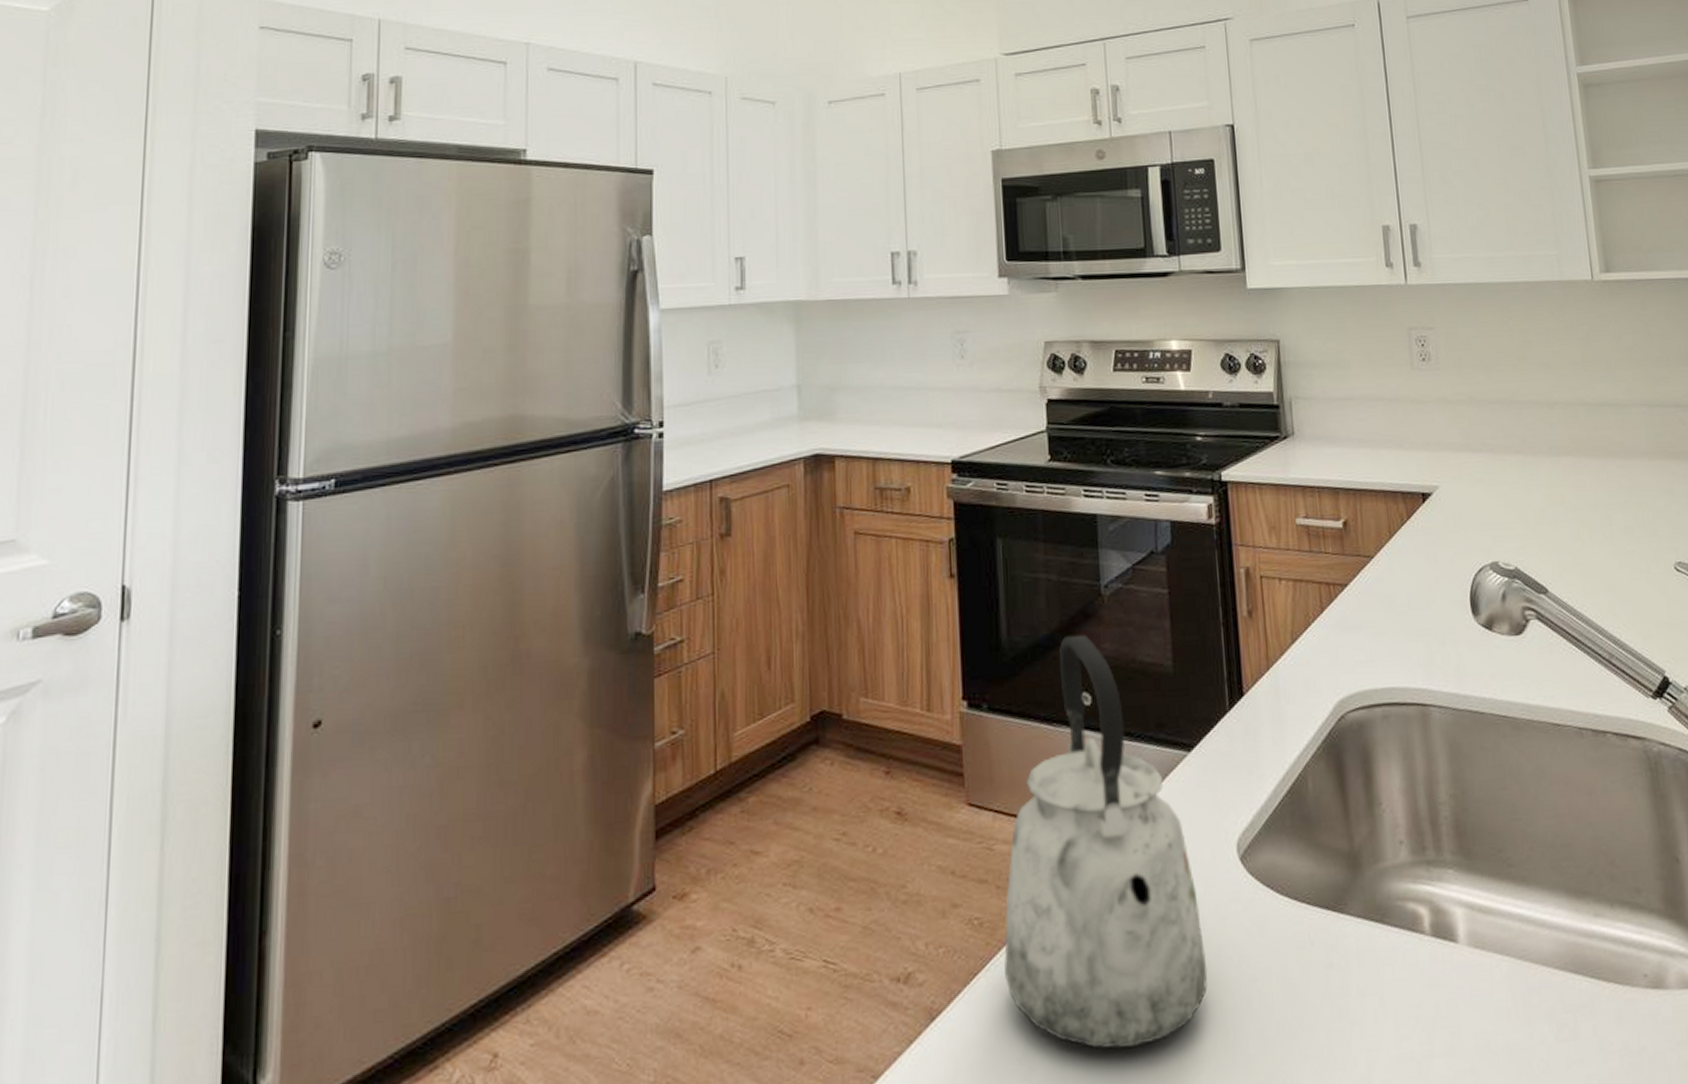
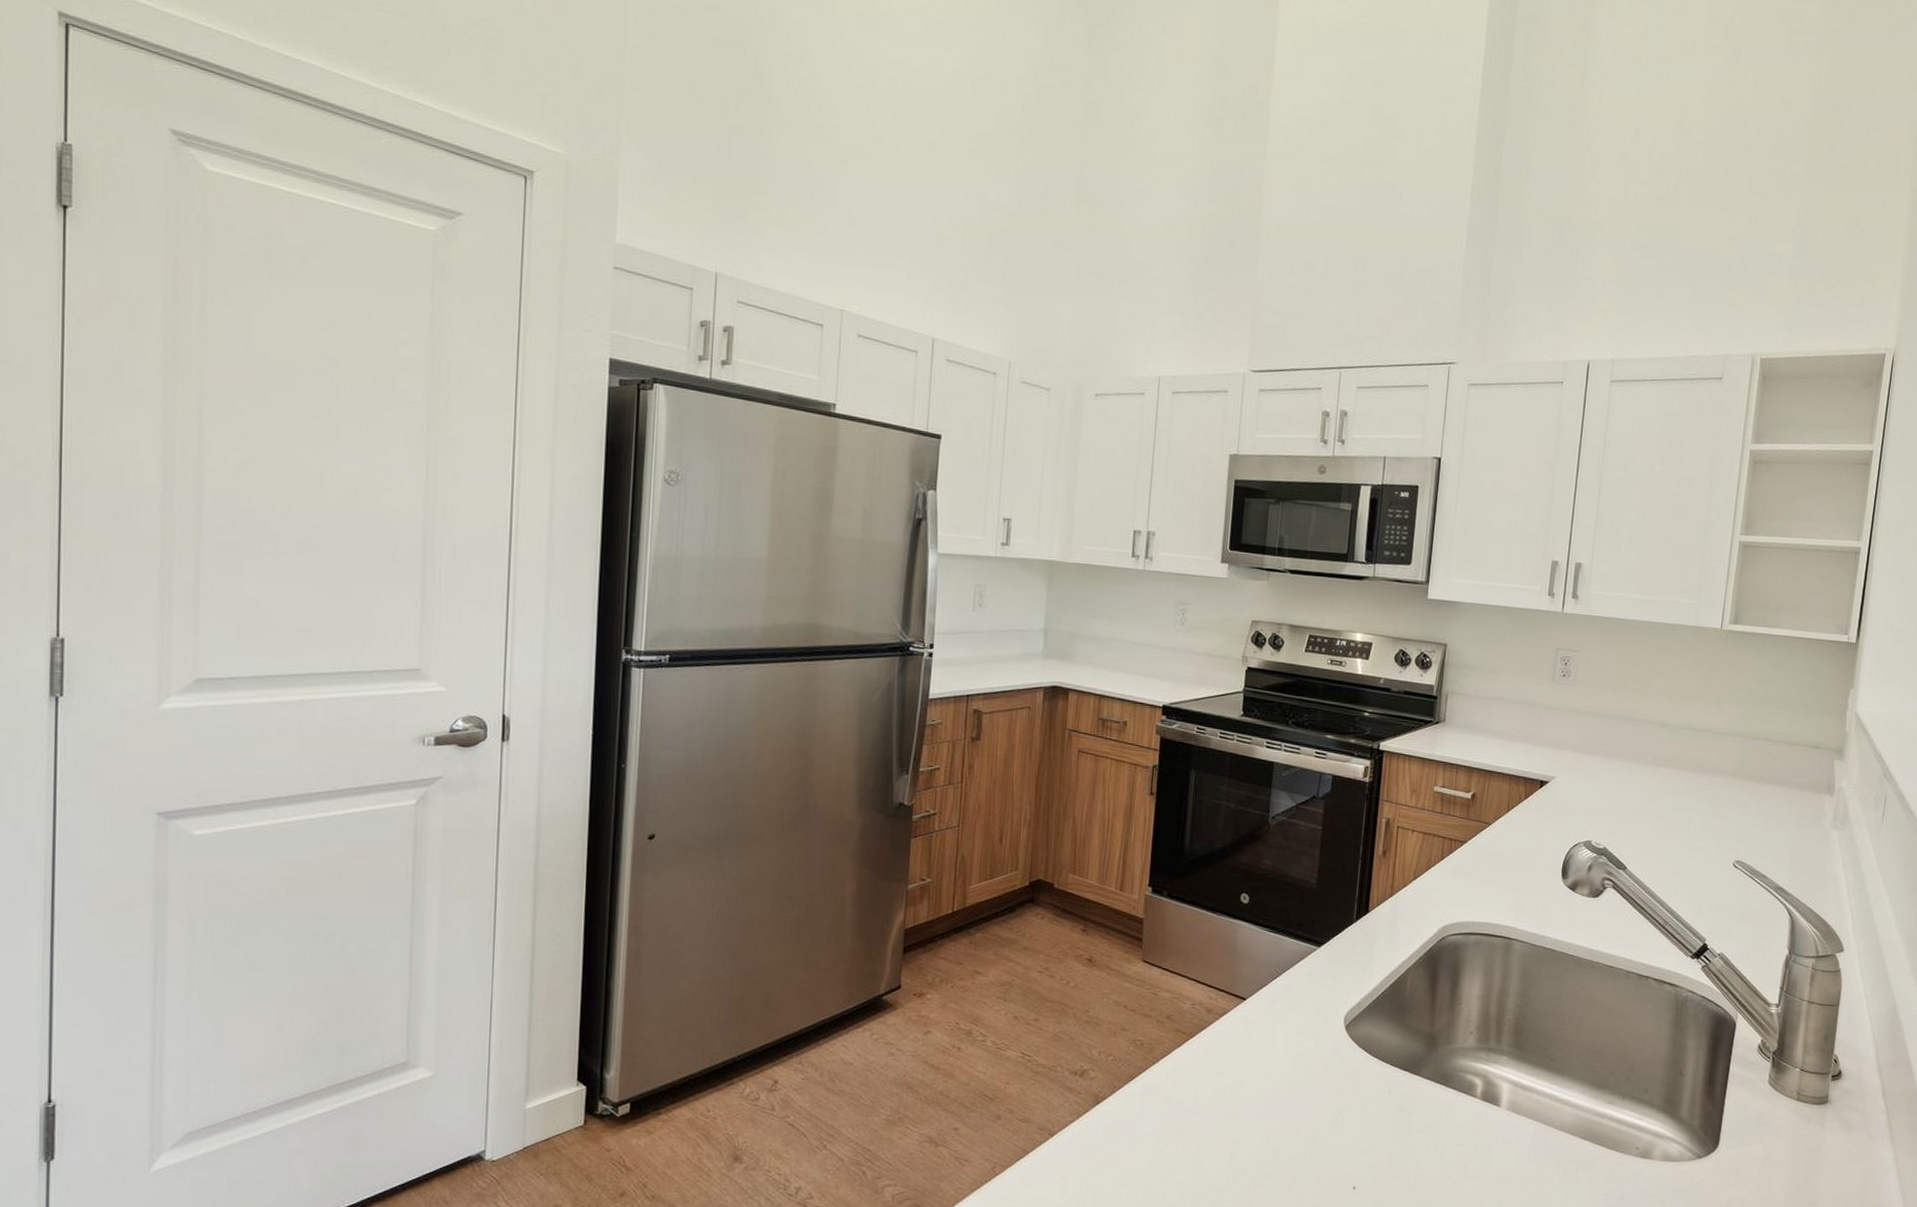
kettle: present [1004,634,1208,1049] -> none [1155,850,1308,1142]

